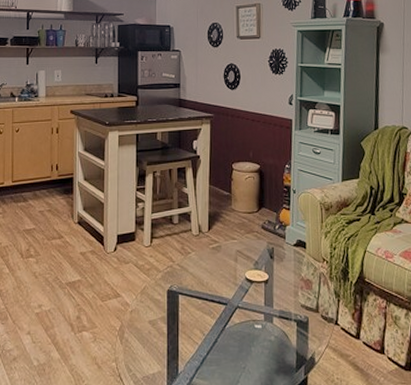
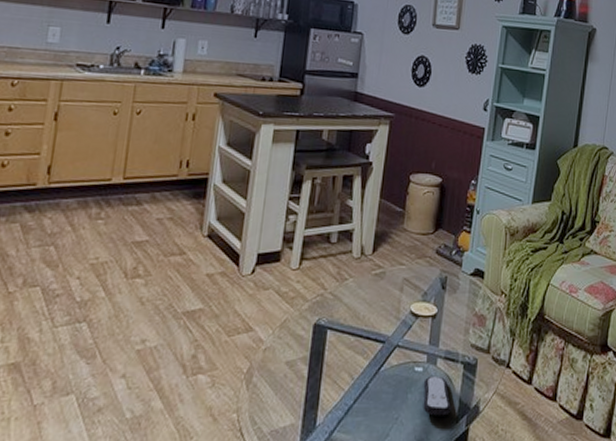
remote control: none [263,332,290,366] -> present [422,375,452,416]

